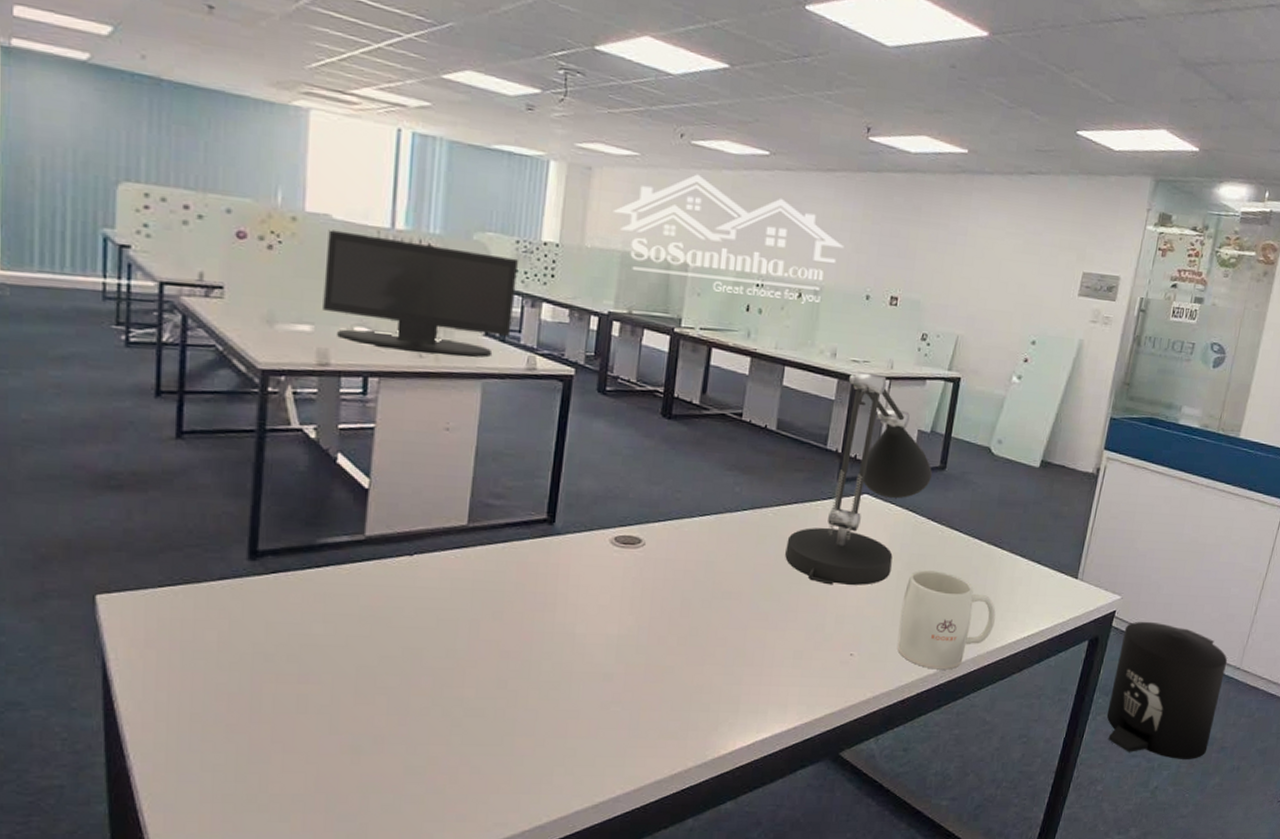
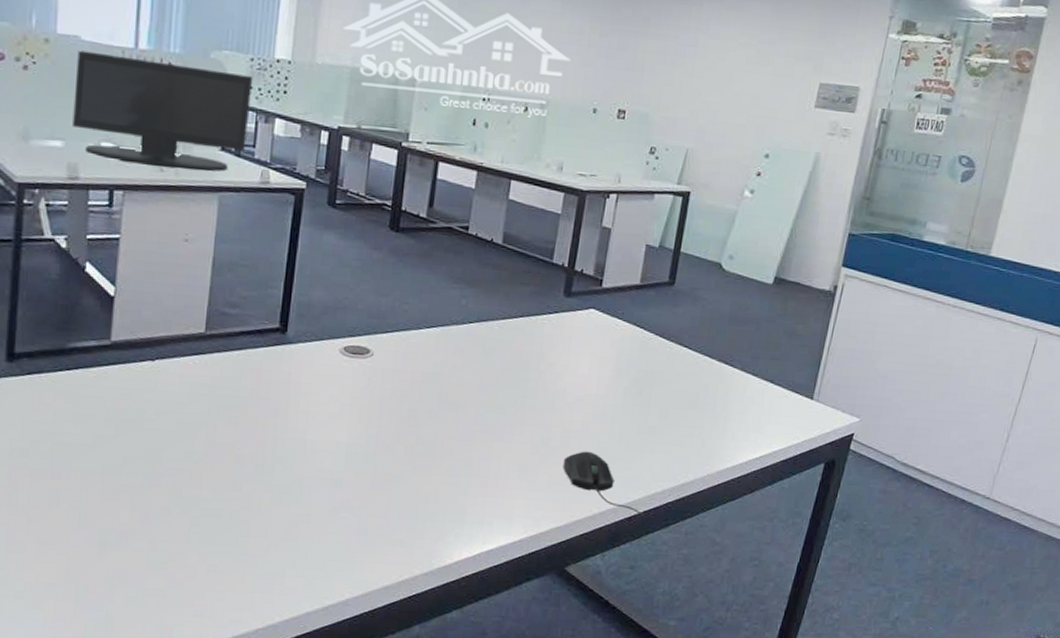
desk lamp: present [785,371,932,585] -> none [511,184,661,400]
computer mouse: none [837,636,918,701] -> present [562,451,646,519]
mug: present [897,570,996,670] -> none [623,386,727,489]
trash bin: present [1106,621,1228,759] -> none [844,445,976,591]

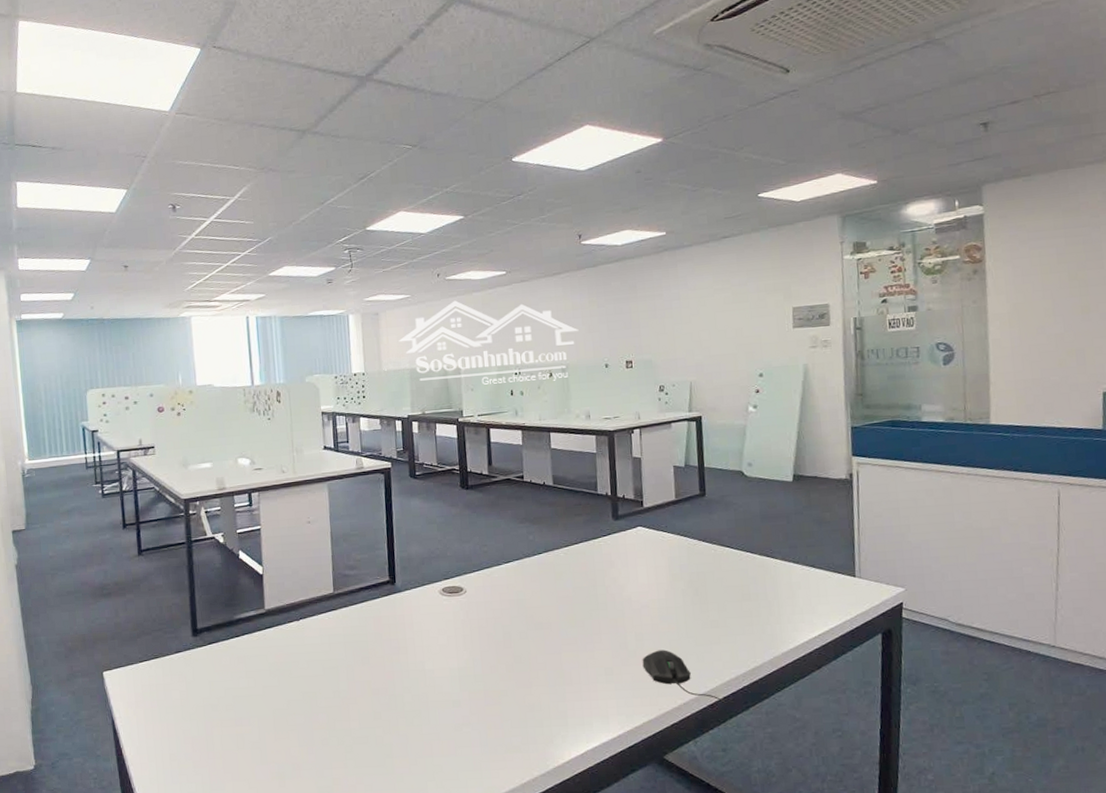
monitor: present [73,50,252,171] -> none [213,389,342,470]

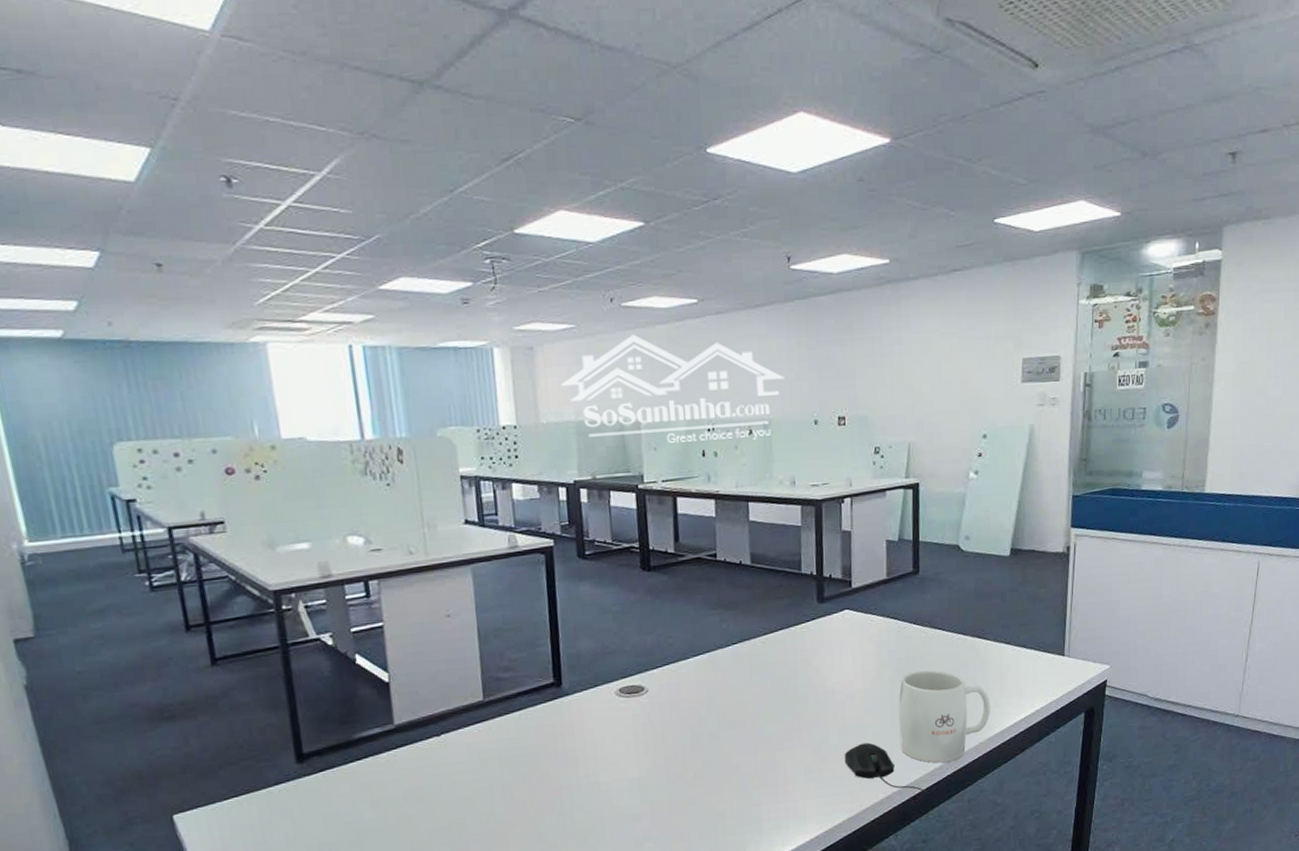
mug: none [691,585,783,674] -> present [898,670,990,763]

